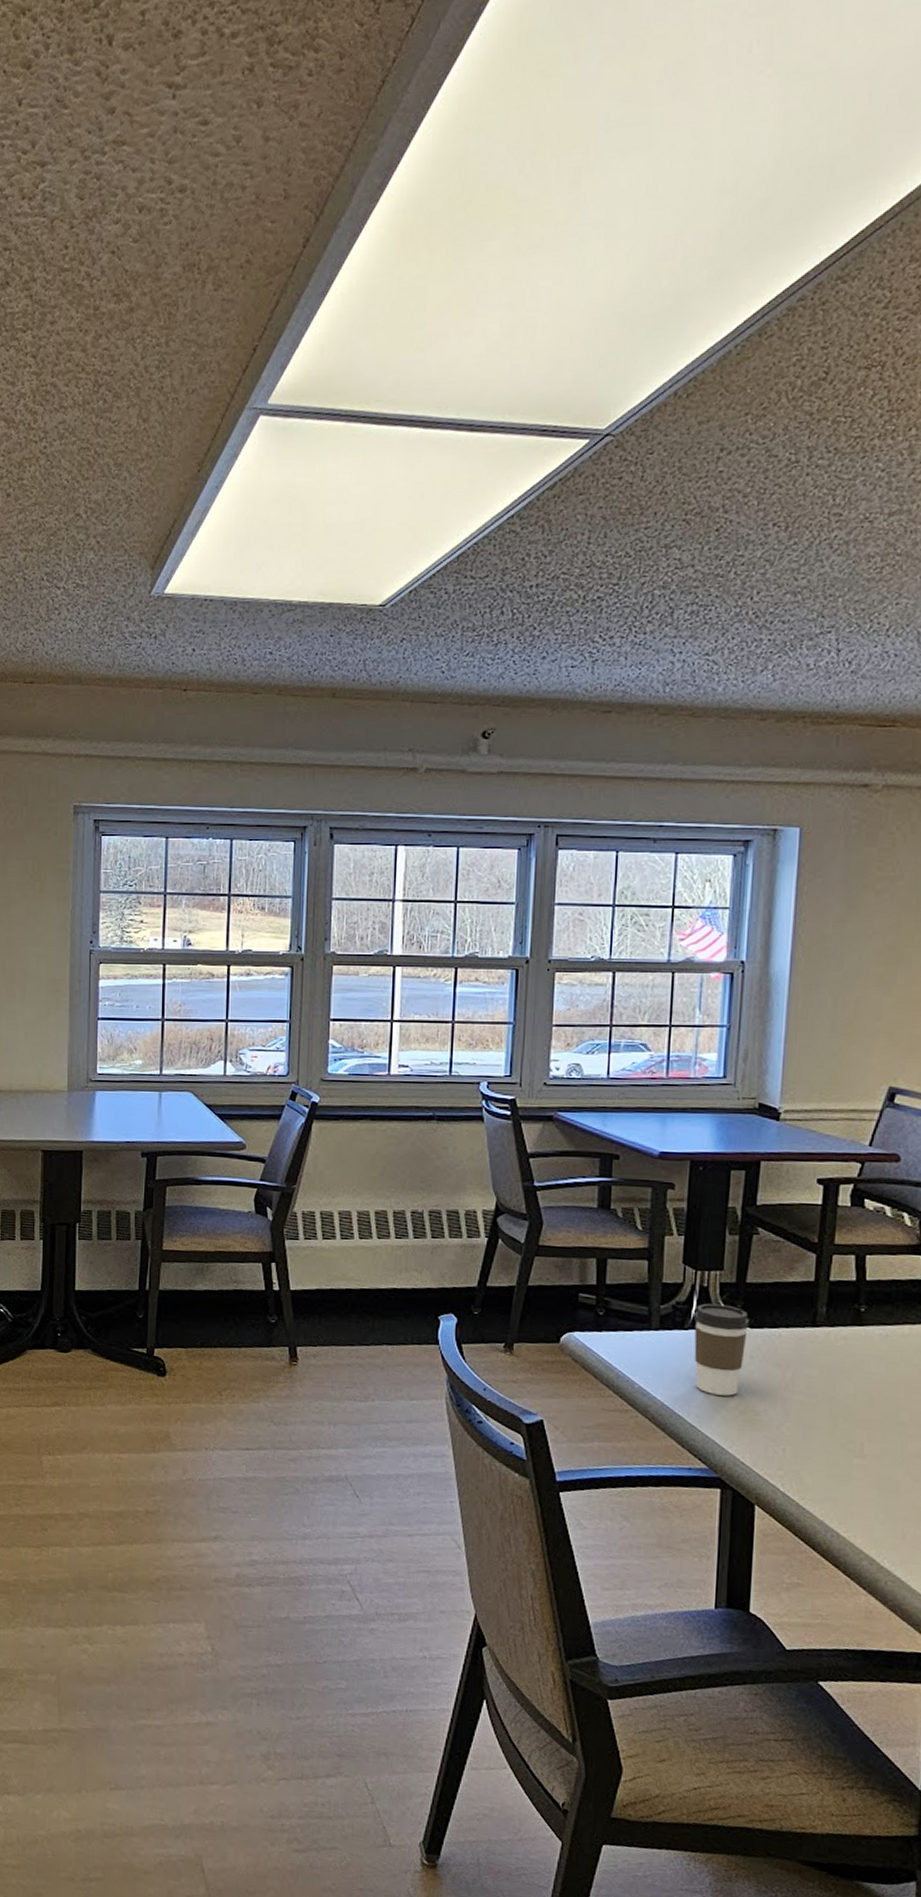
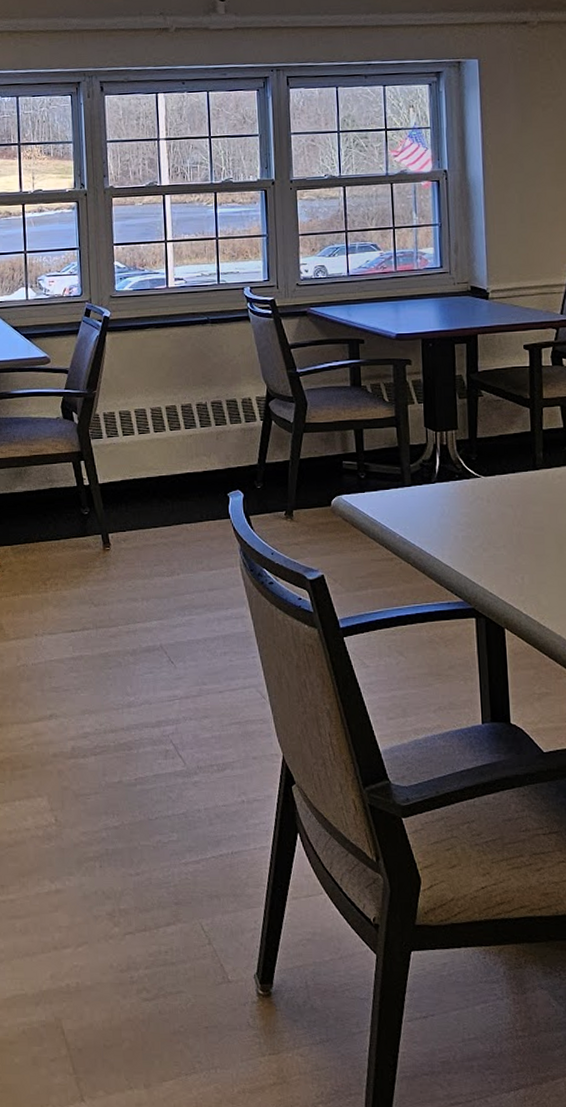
coffee cup: present [694,1303,750,1396] -> none [438,458,484,537]

